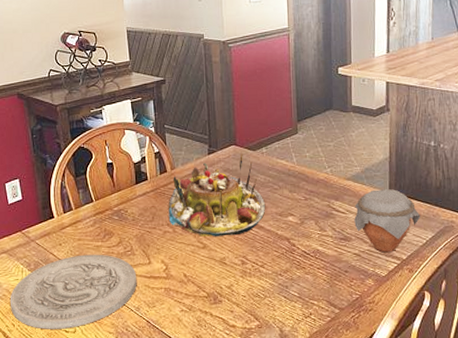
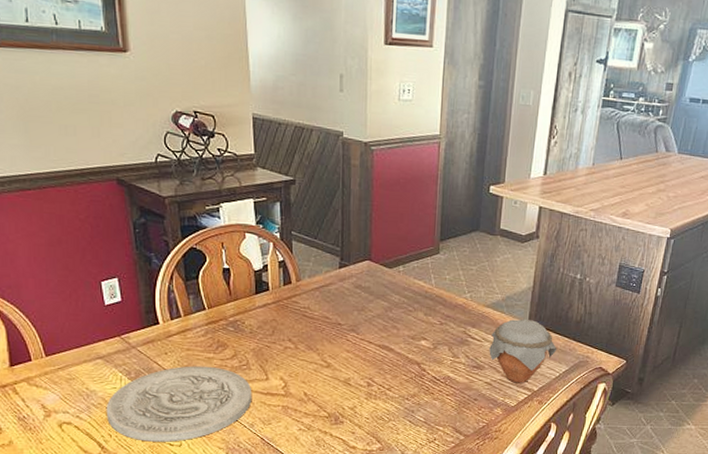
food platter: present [168,153,266,237] -> none [290,270,398,356]

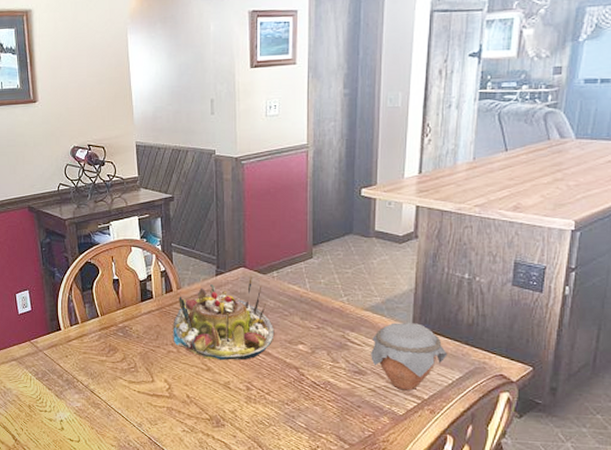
plate: present [106,366,252,442] -> none [19,368,140,438]
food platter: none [290,270,398,356] -> present [173,276,275,360]

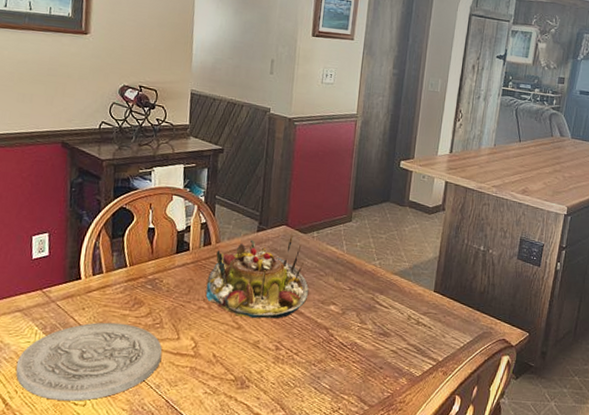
plate: none [19,368,140,438] -> present [16,322,163,401]
jar: present [371,322,448,391] -> none [395,287,462,353]

